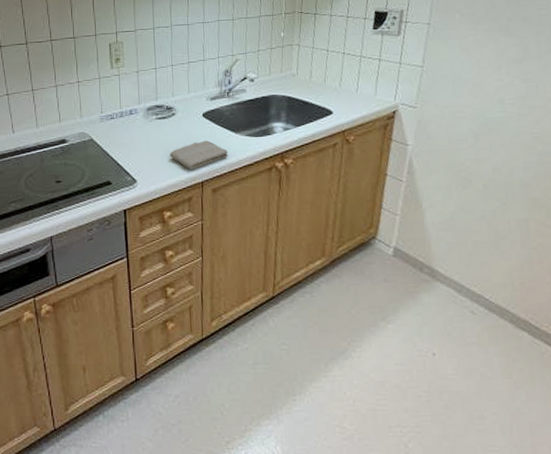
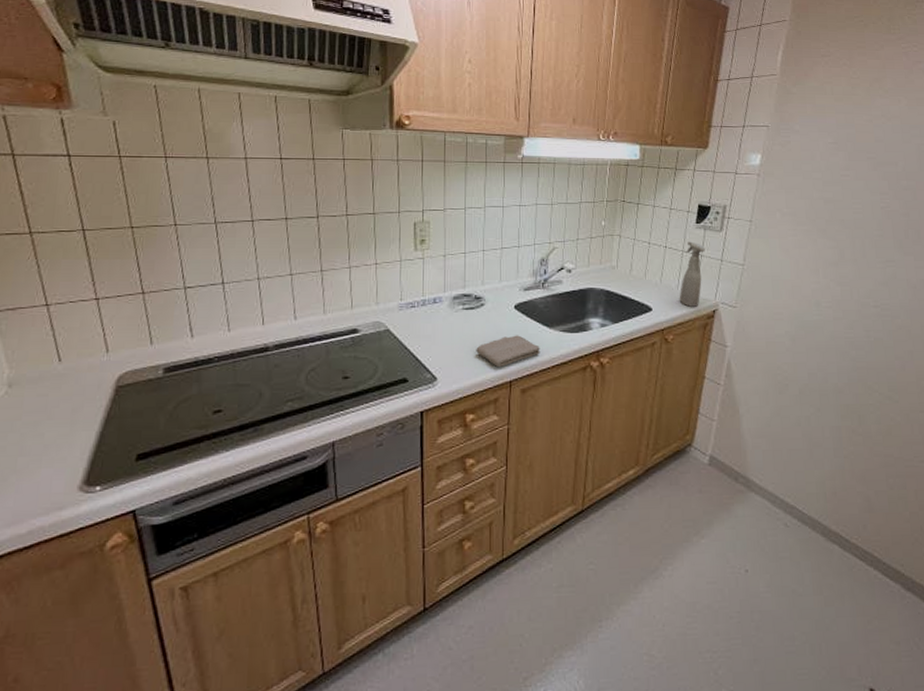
spray bottle: none [358,46,384,109] -> present [679,241,705,307]

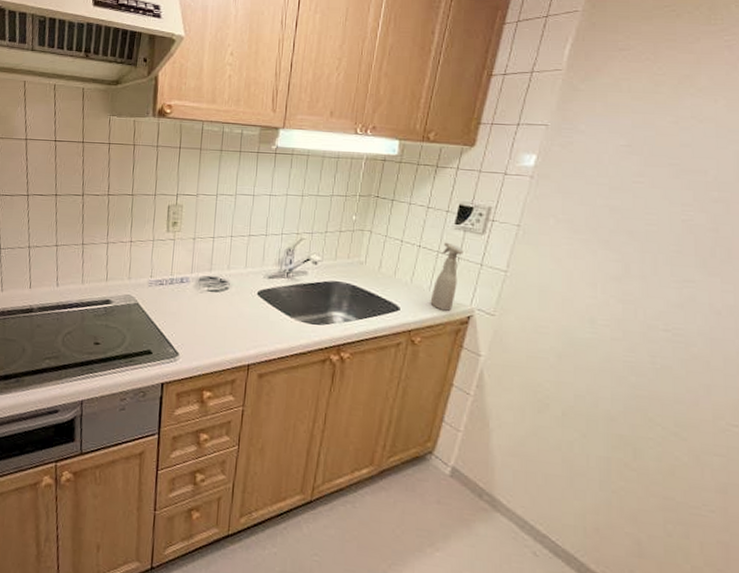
washcloth: present [476,335,540,368] -> none [217,320,280,351]

